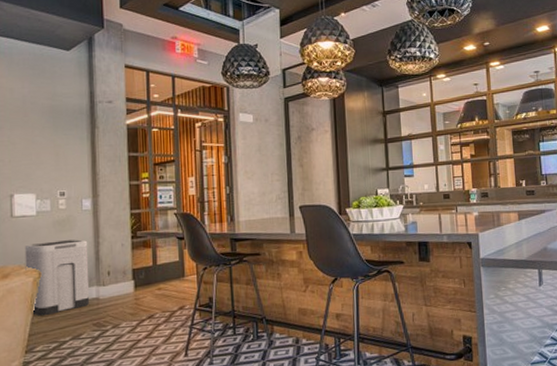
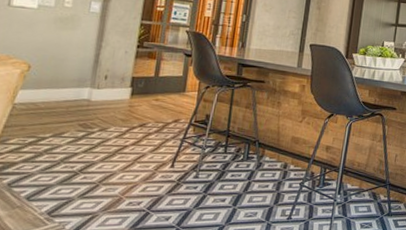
trash can: present [24,239,90,317] -> none [12,36,90,110]

